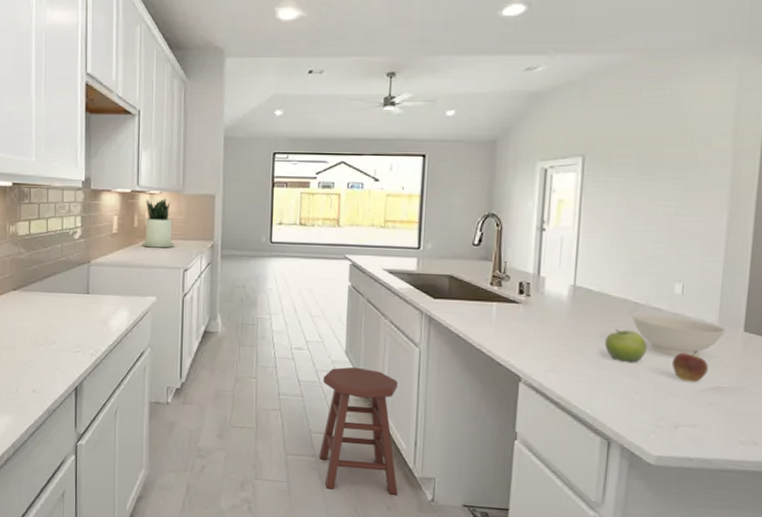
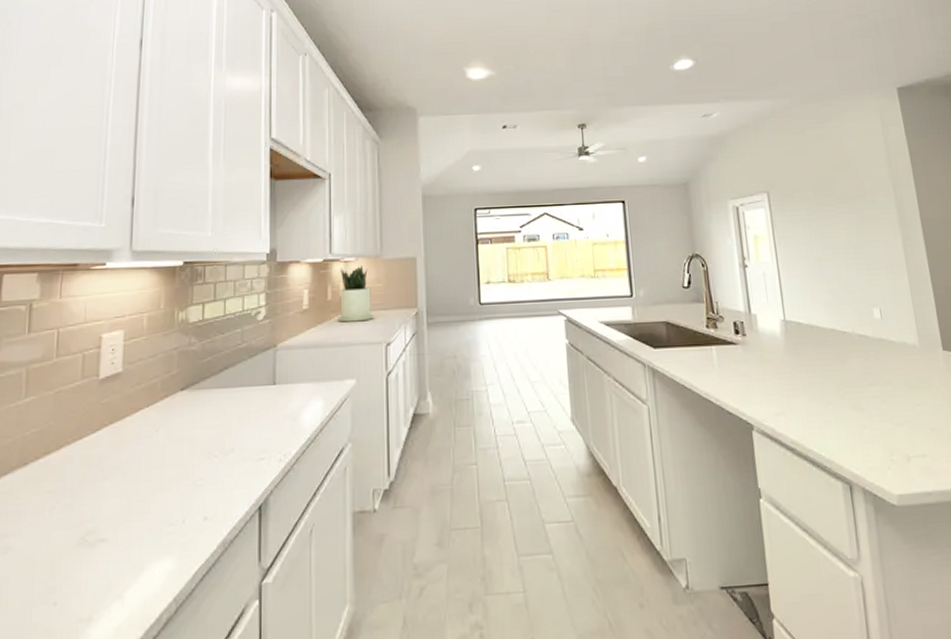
stool: present [319,367,398,495] -> none [550,435,649,593]
fruit: present [605,329,647,363] -> none [824,360,864,396]
bowl: present [632,315,725,357] -> none [843,342,927,383]
fruit: present [671,350,708,383] -> none [888,375,922,410]

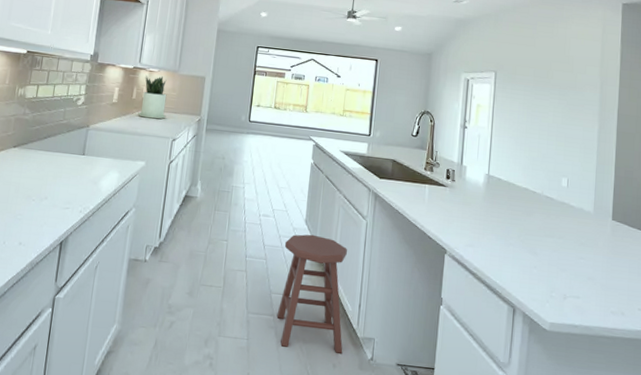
stool: none [550,435,649,593] -> present [277,234,347,354]

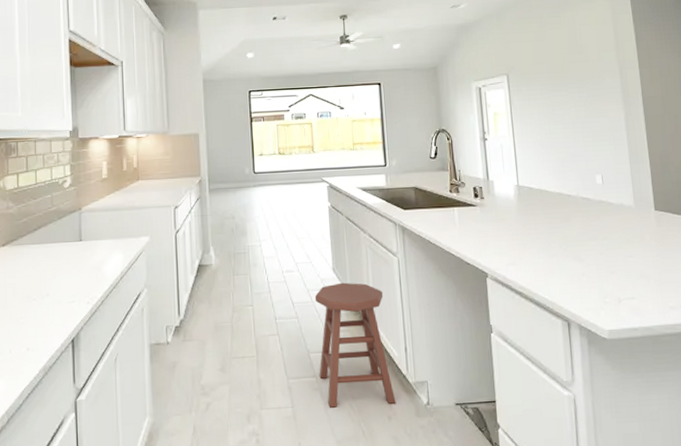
planter: present [138,75,167,120] -> none [132,141,164,189]

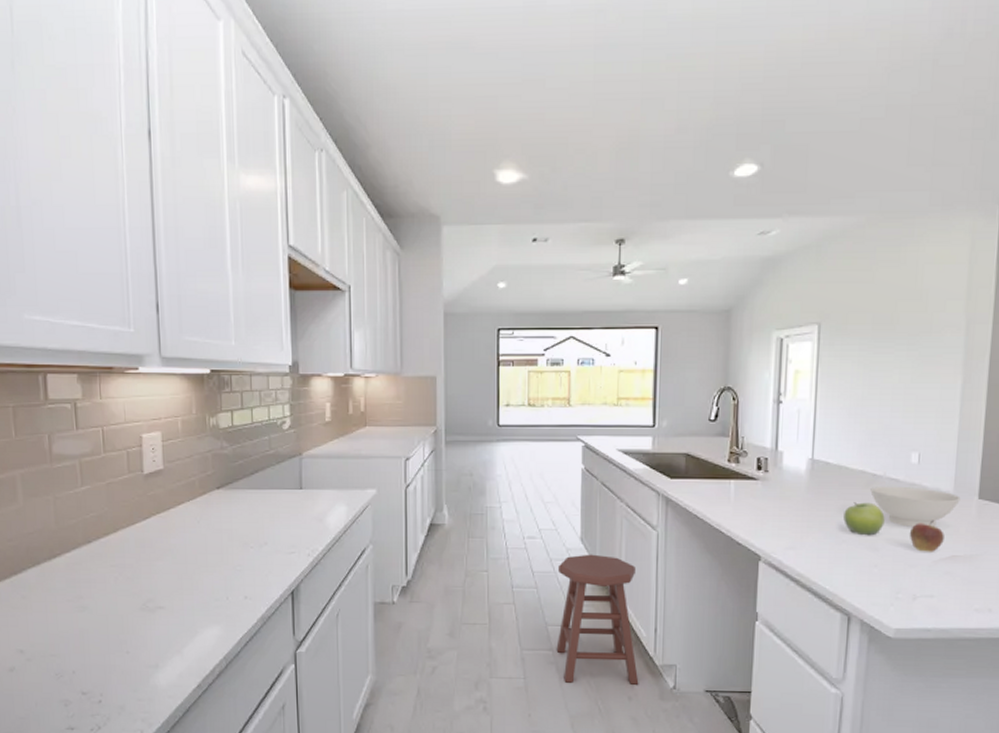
fruit: none [550,219,585,249] -> present [843,502,885,536]
bowl: none [568,204,641,238] -> present [870,486,961,527]
fruit: none [605,231,634,260] -> present [909,520,944,553]

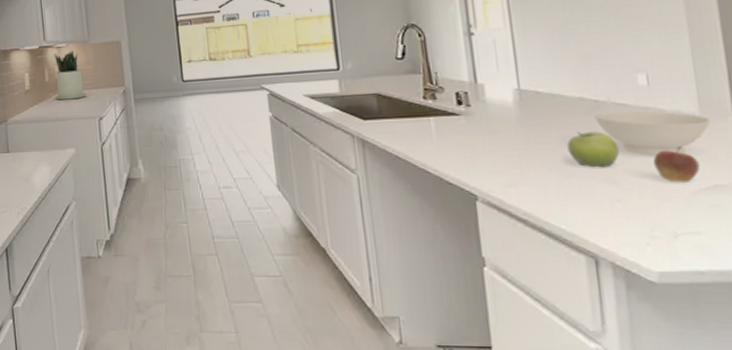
planter: none [358,382,394,436] -> present [54,50,87,100]
stool: present [556,554,639,685] -> none [257,201,360,339]

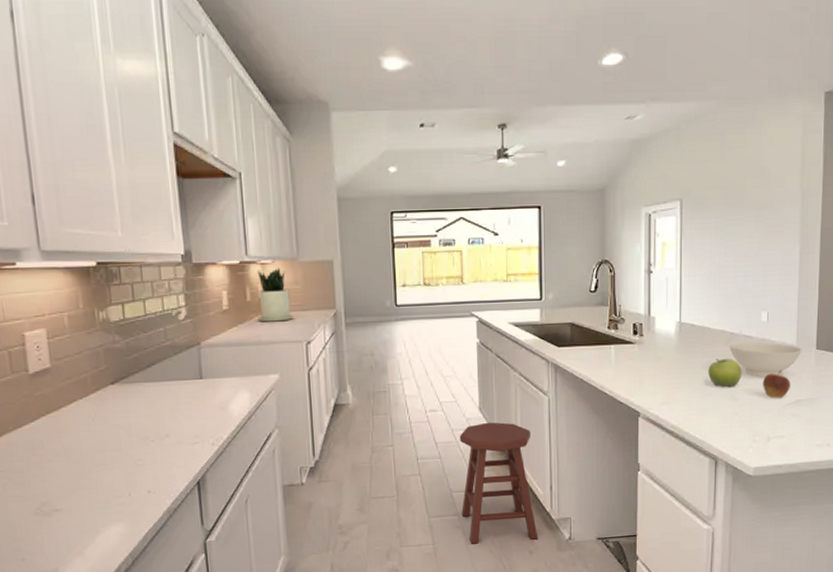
stool: none [257,201,360,339] -> present [459,422,538,544]

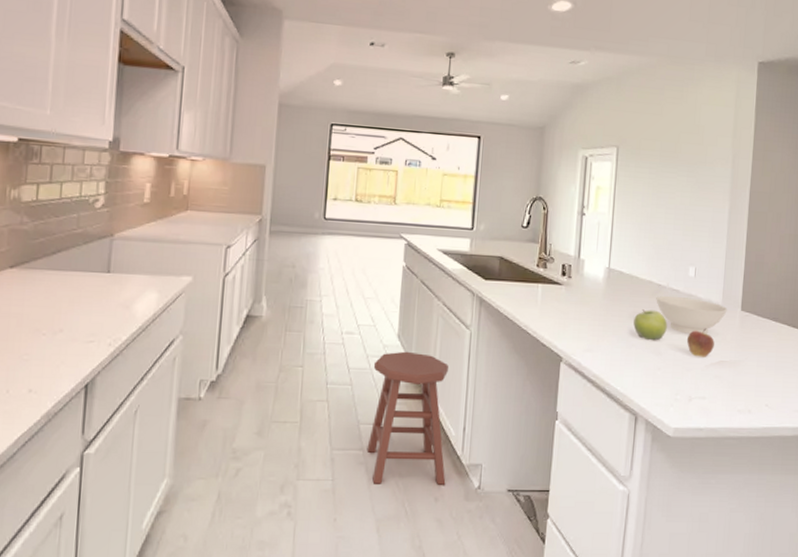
planter: present [257,268,294,322] -> none [179,166,217,222]

